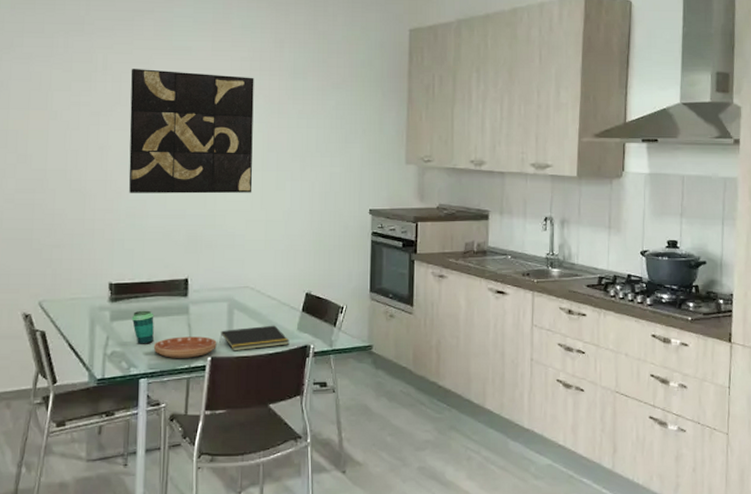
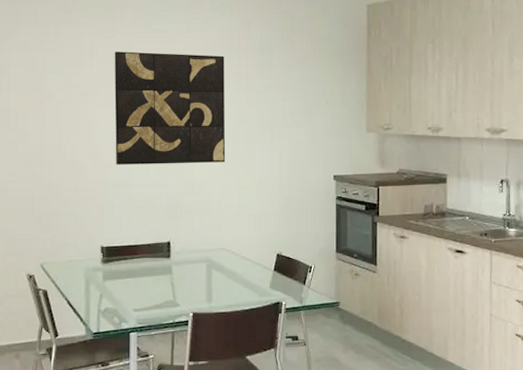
cup: present [131,310,154,344] -> none [121,271,141,301]
saucer: present [153,336,217,358] -> none [141,294,198,314]
notepad: present [219,325,290,351] -> none [200,283,263,308]

